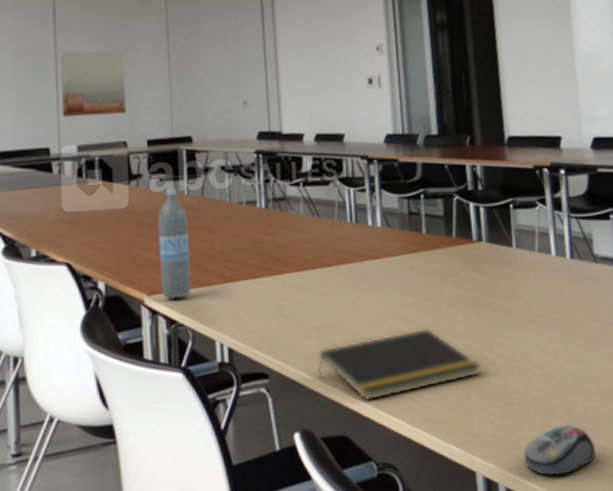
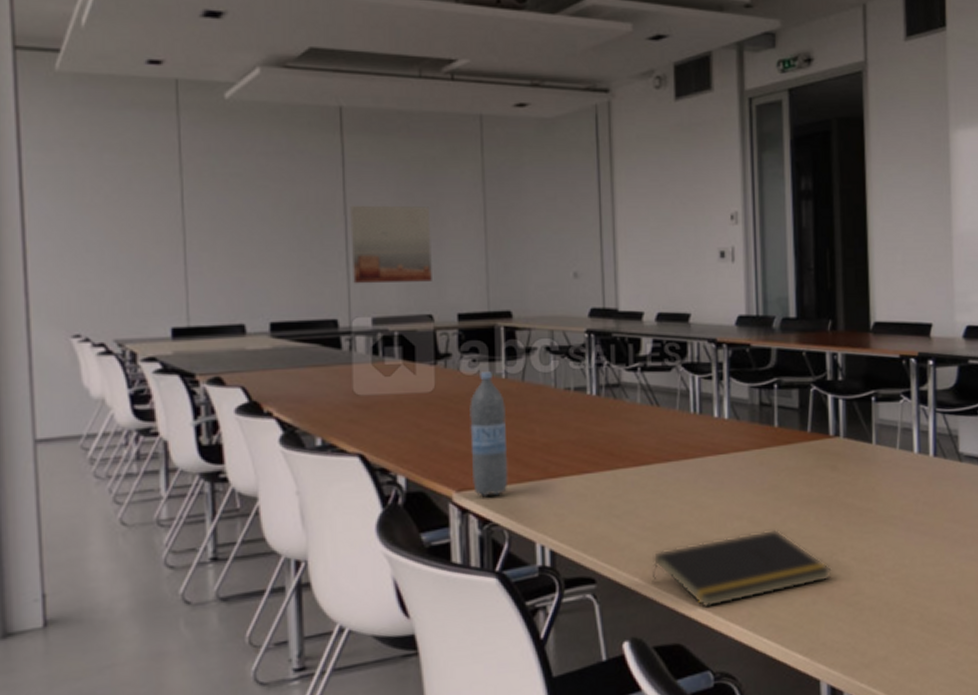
computer mouse: present [523,424,596,476] -> none [872,630,947,683]

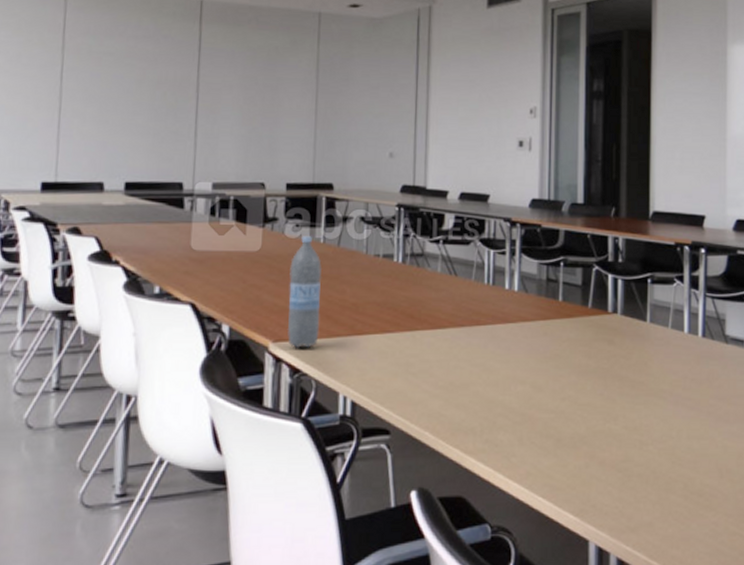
wall art: present [350,205,432,284] -> none [199,84,270,154]
notepad: present [652,529,832,609] -> none [440,395,605,465]

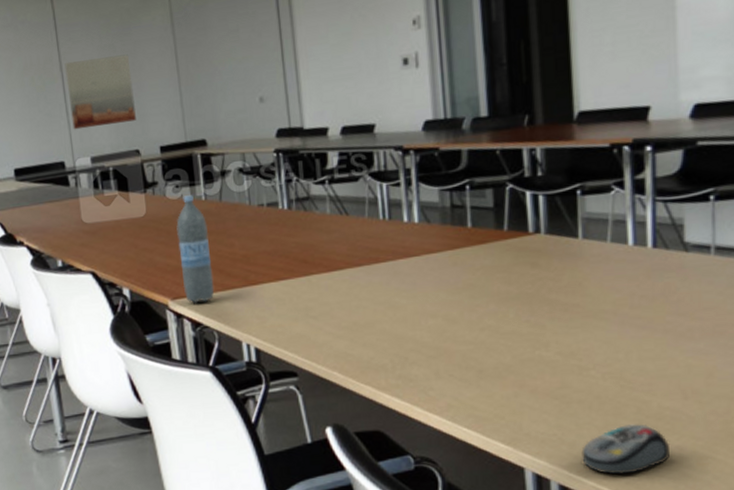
wall art: none [199,84,270,154] -> present [64,54,136,130]
computer mouse: none [637,499,708,549] -> present [581,424,670,475]

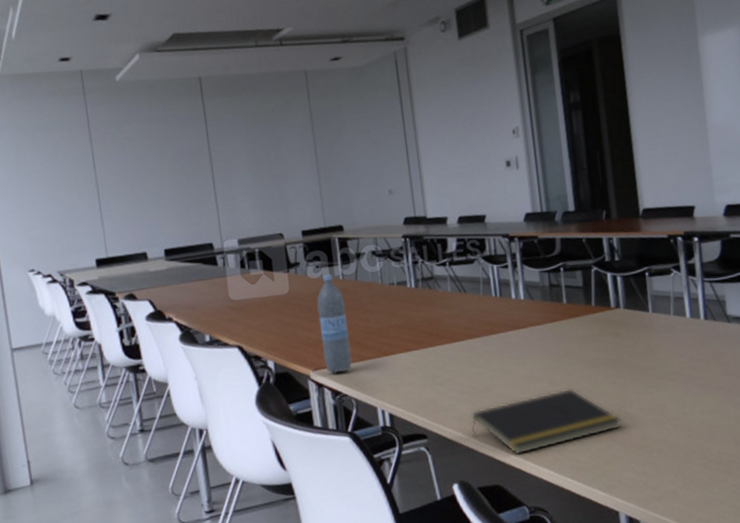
wall art: present [64,54,136,130] -> none [214,148,280,214]
notepad: none [349,326,535,400] -> present [471,388,622,456]
computer mouse: present [581,424,670,475] -> none [662,468,729,513]

